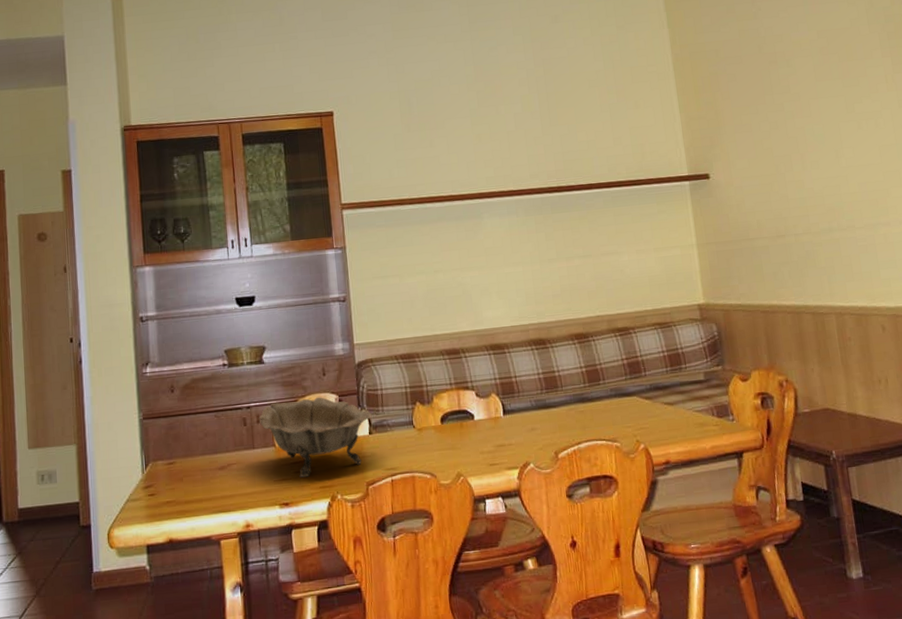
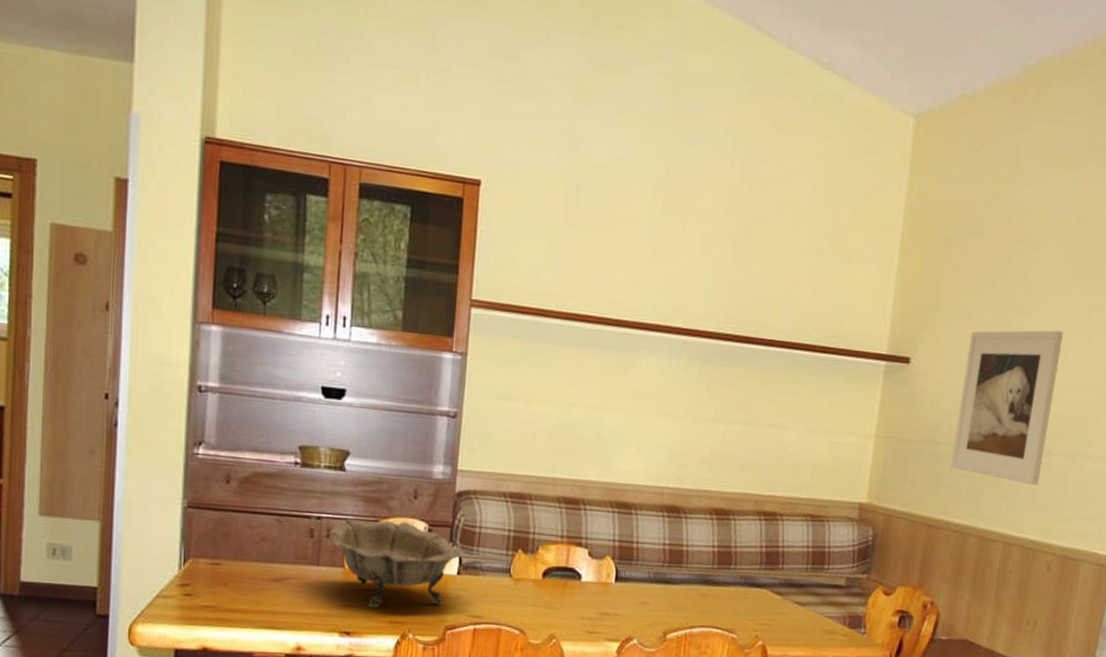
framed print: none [755,125,851,259] -> present [951,330,1064,486]

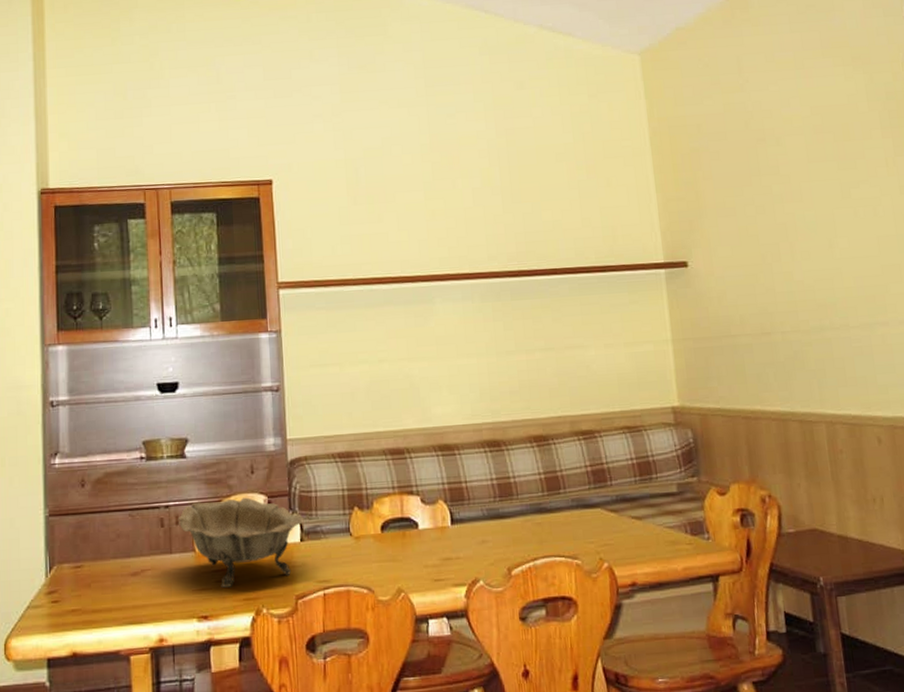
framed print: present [951,330,1064,486] -> none [739,211,844,361]

